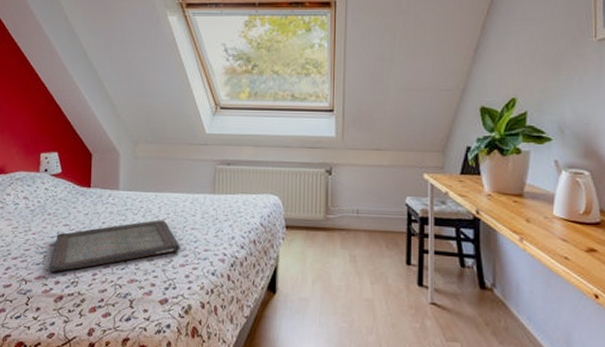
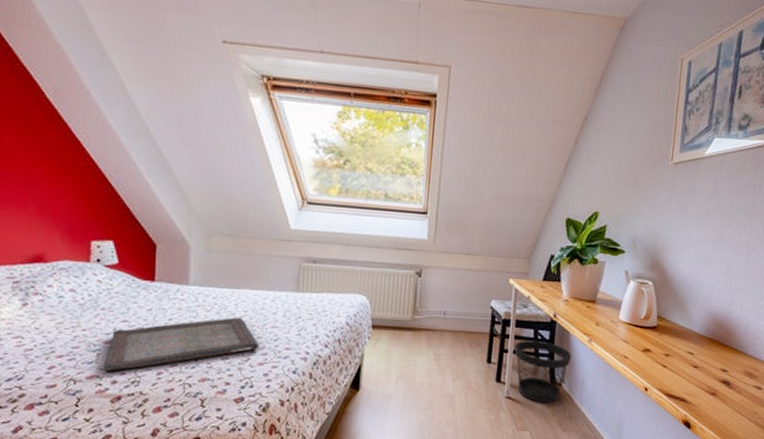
wastebasket: none [434,239,502,311] -> present [514,340,572,404]

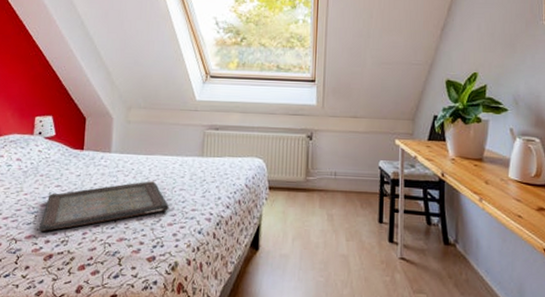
wastebasket: present [514,340,572,404] -> none [404,199,464,265]

